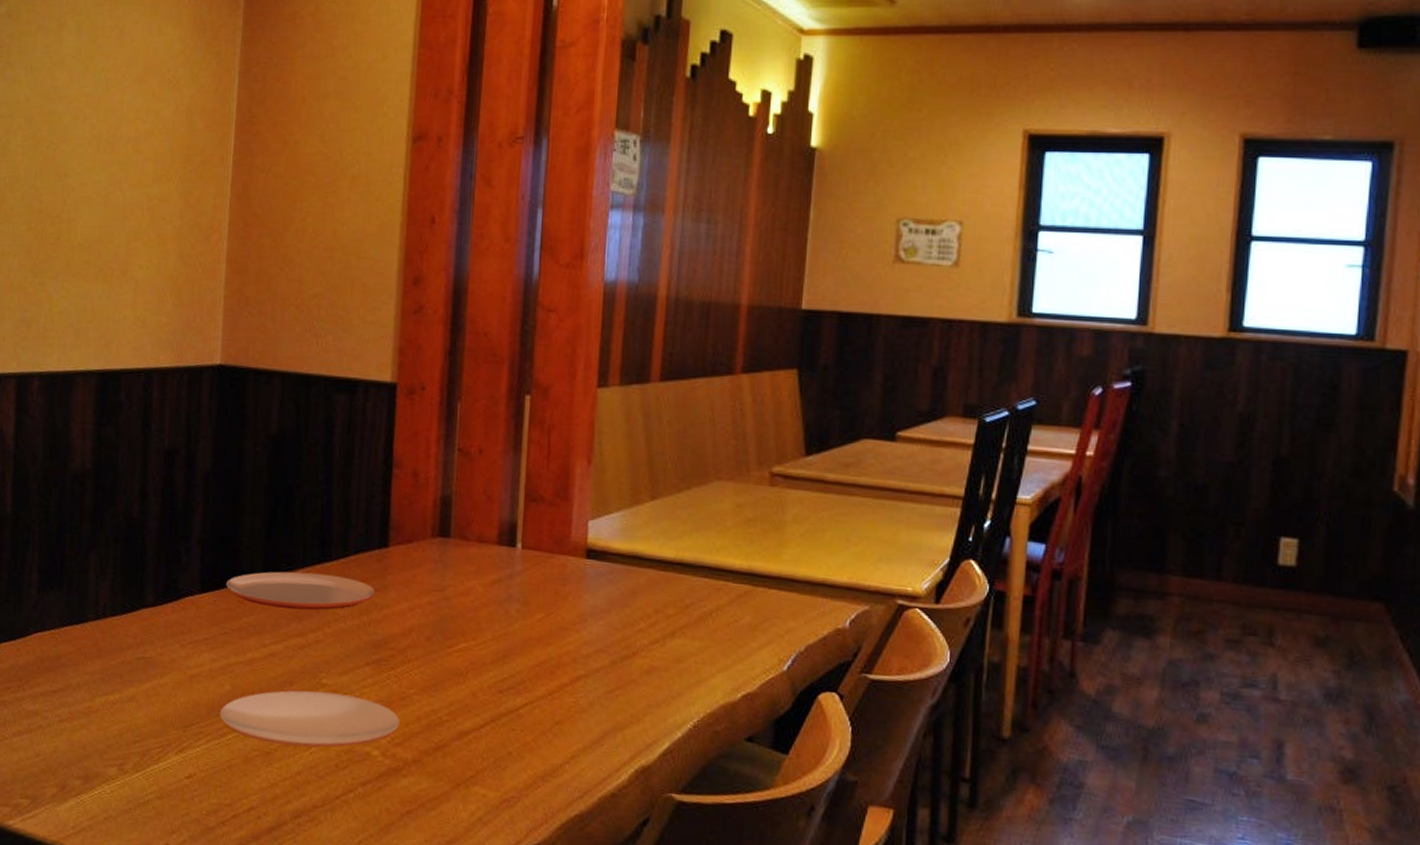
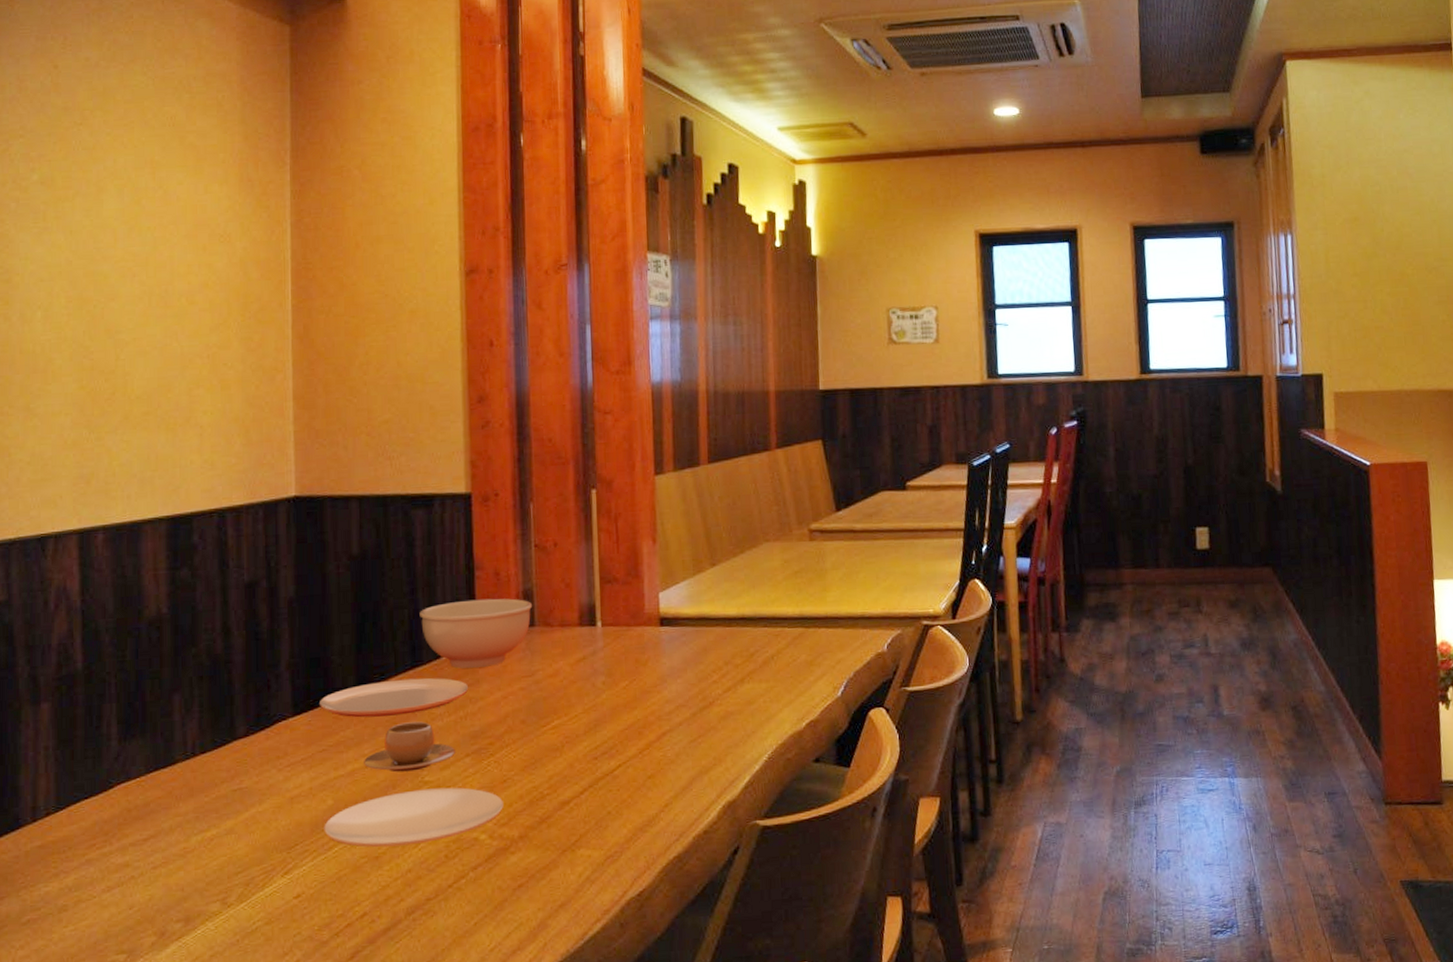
teacup: none [262,618,357,671] -> present [362,721,457,772]
soup bowl: none [332,498,450,574] -> present [420,598,533,669]

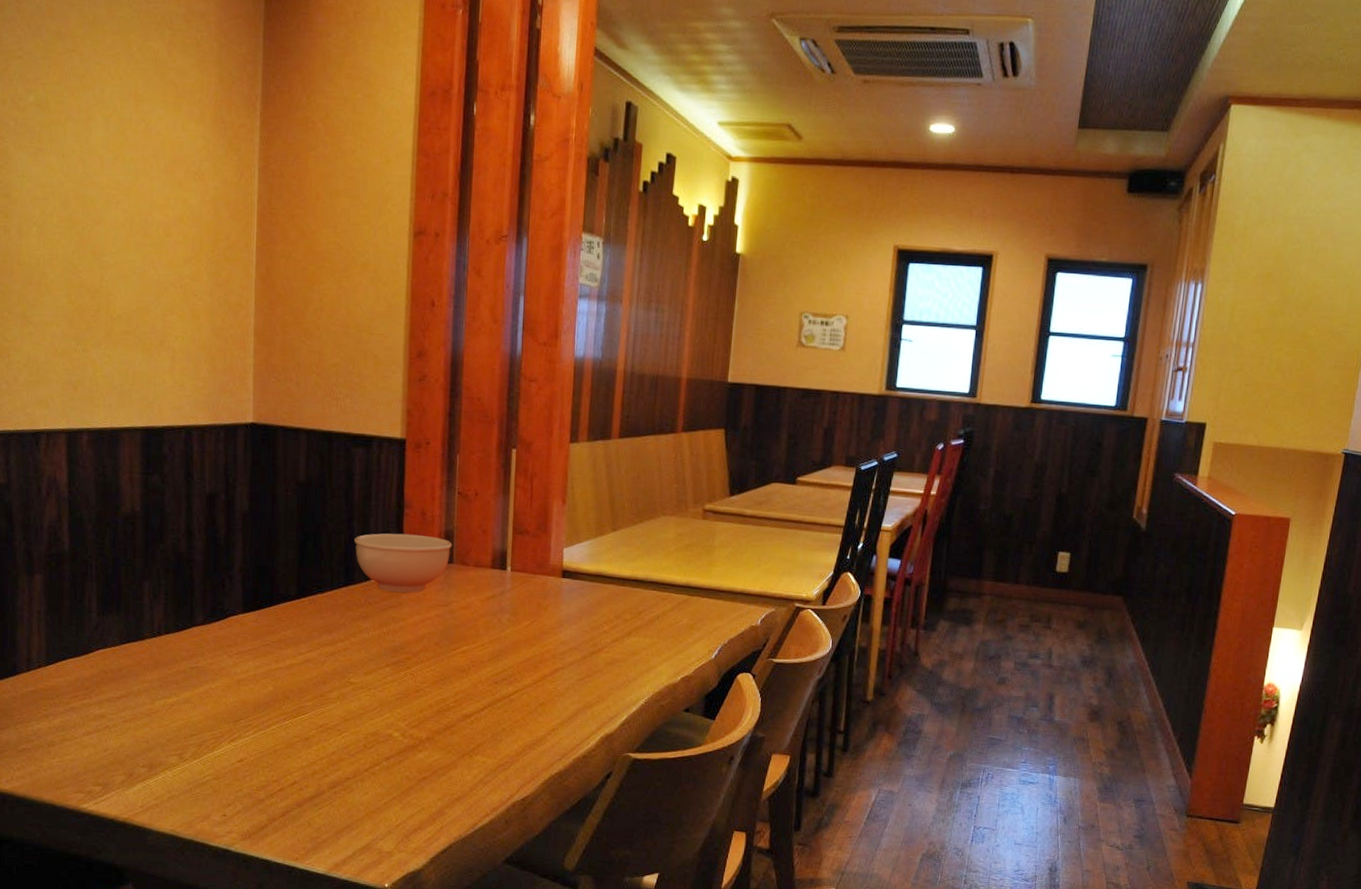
plate: present [319,678,469,718] -> none [265,593,393,624]
plate: present [324,787,503,848] -> none [264,688,415,733]
teacup: present [362,721,457,772] -> none [299,631,379,672]

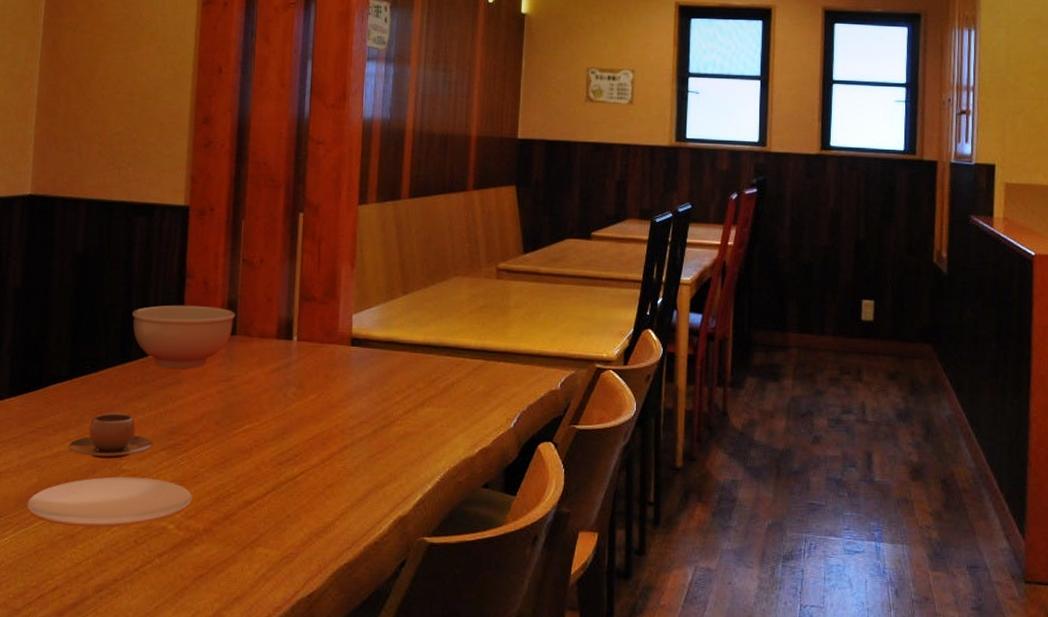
plate: none [264,688,415,733] -> present [27,476,192,528]
teacup: none [299,631,379,672] -> present [68,413,154,459]

